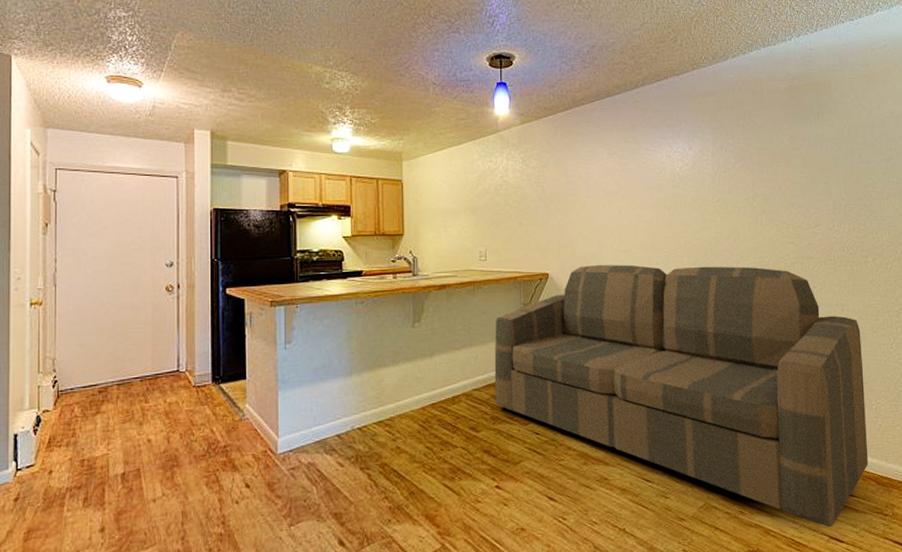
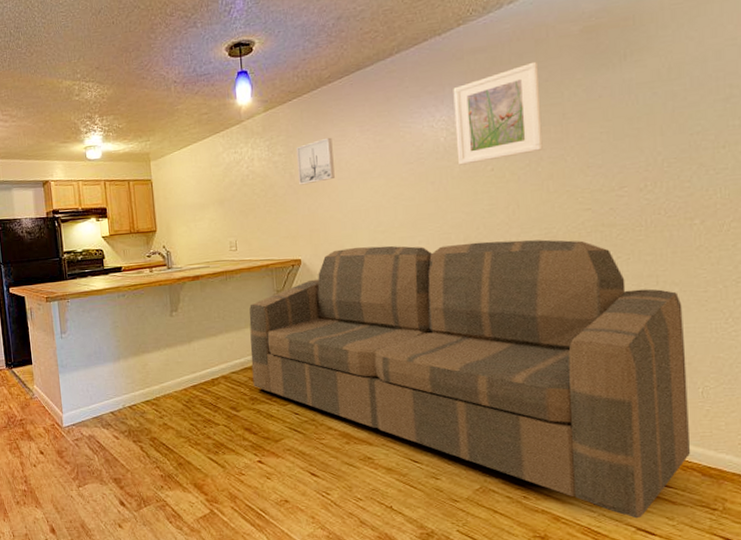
wall art: none [548,156,584,200] -> present [295,137,335,185]
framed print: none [688,110,758,194] -> present [453,61,543,165]

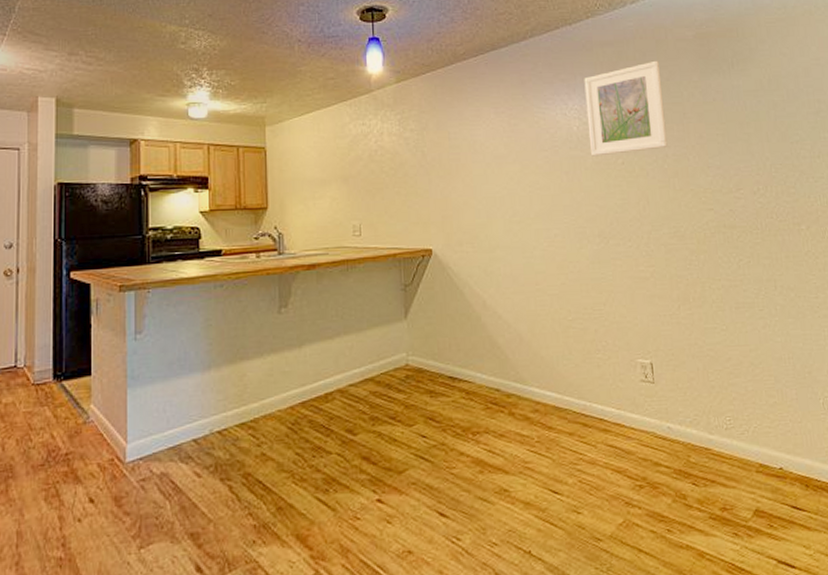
sofa: present [249,239,691,519] -> none [372,238,819,550]
wall art: present [295,137,335,185] -> none [428,116,469,166]

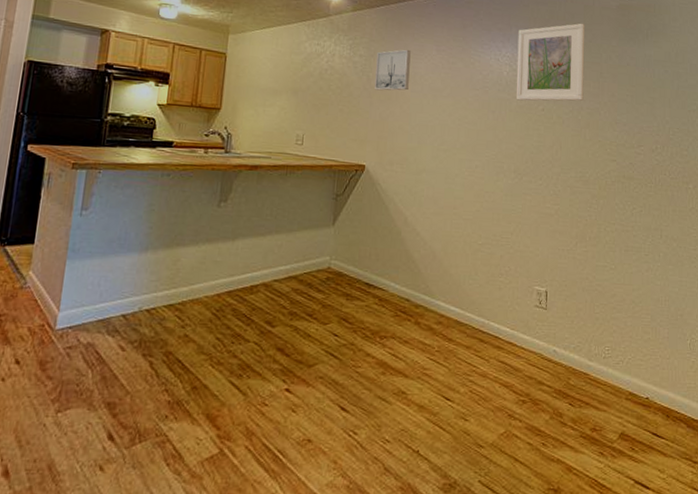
wall art: none [428,116,469,166] -> present [375,49,411,91]

